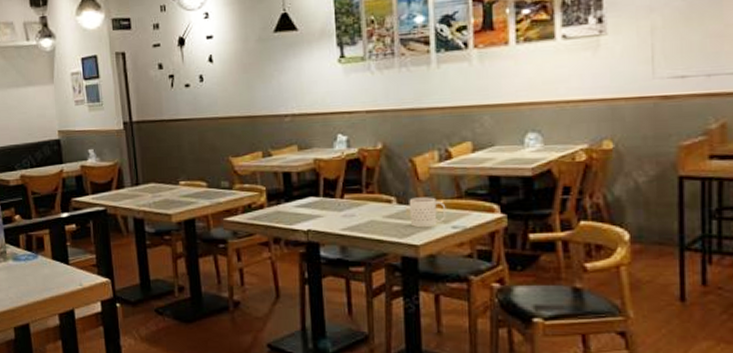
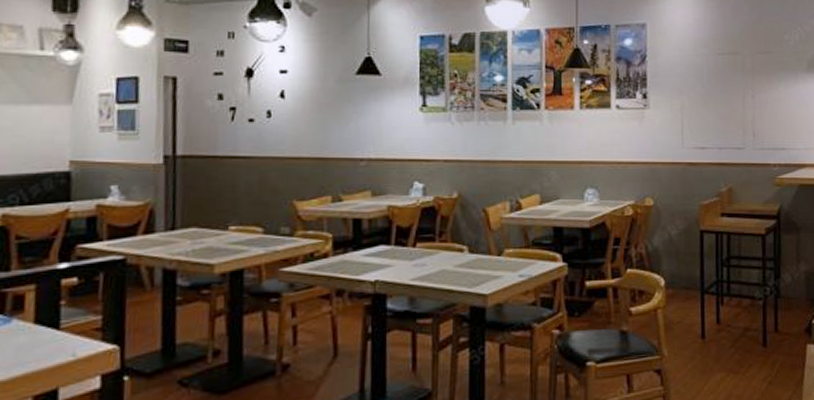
mug: present [409,197,447,228] -> none [480,246,515,277]

